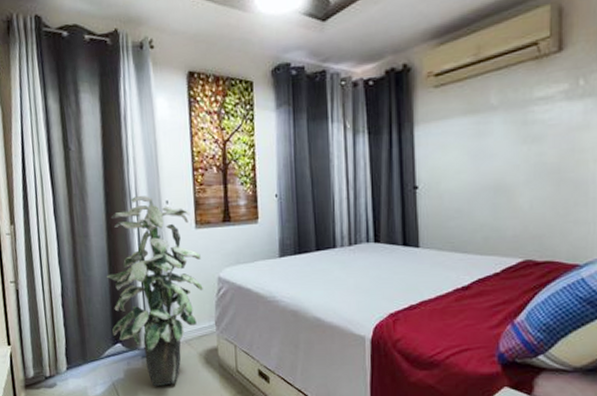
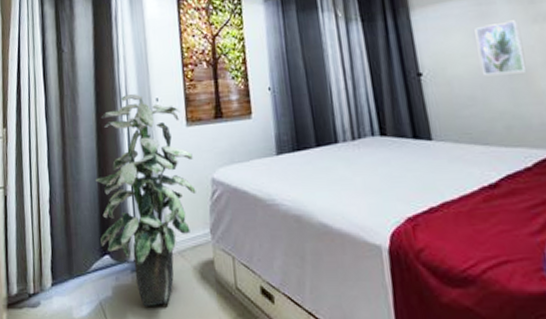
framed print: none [470,140,510,191] -> present [475,20,527,75]

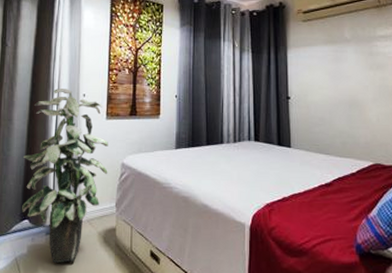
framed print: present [475,20,527,75] -> none [330,66,361,105]

